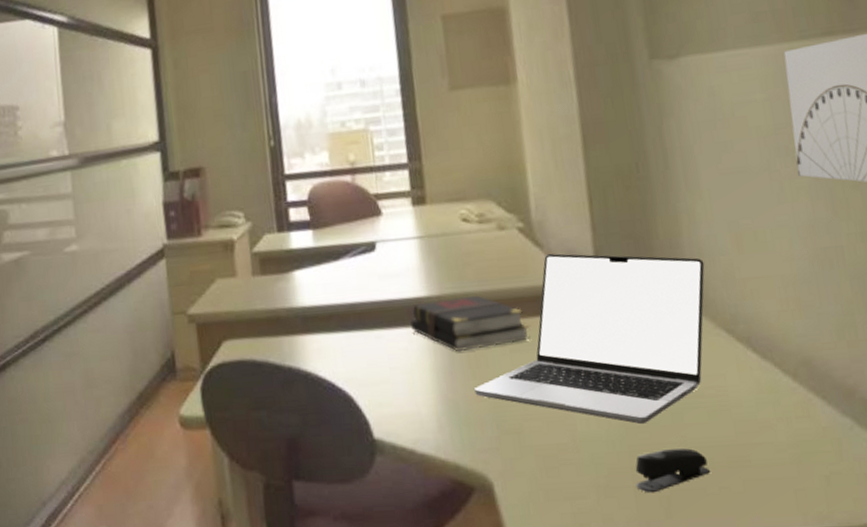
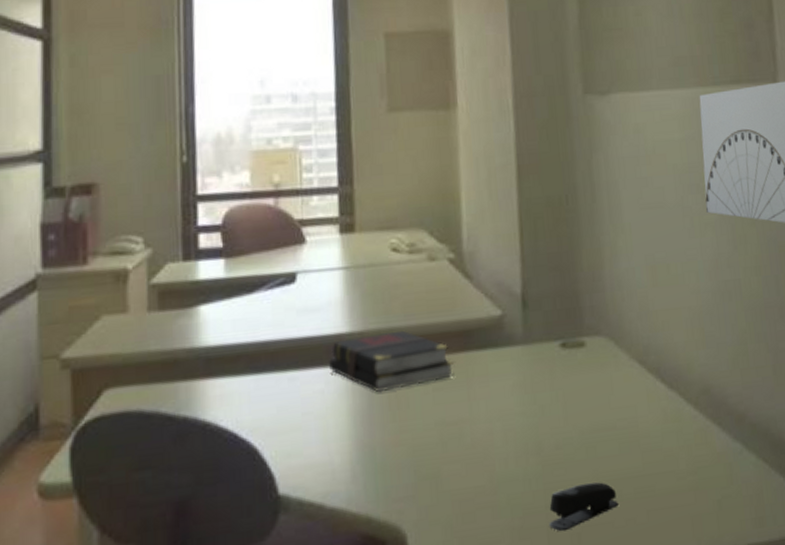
laptop: present [474,253,705,425] -> none [393,286,623,461]

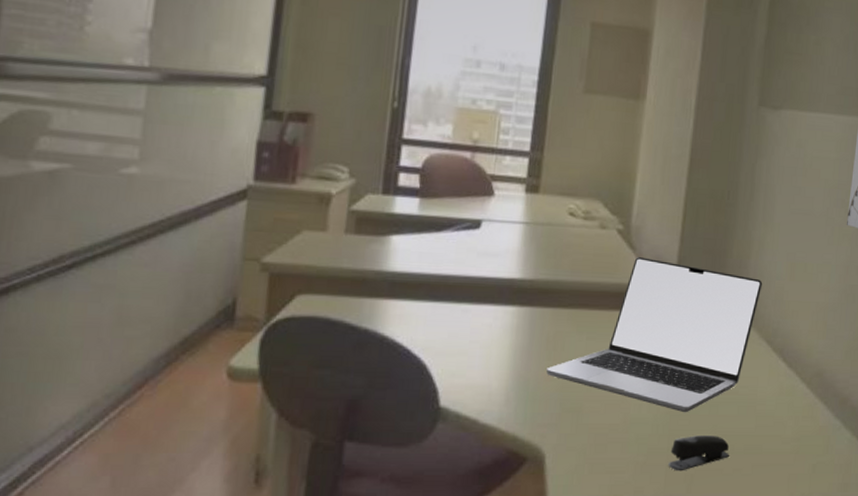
book: present [329,330,454,393] -> none [499,283,608,334]
laptop: none [393,286,623,461] -> present [546,257,763,413]

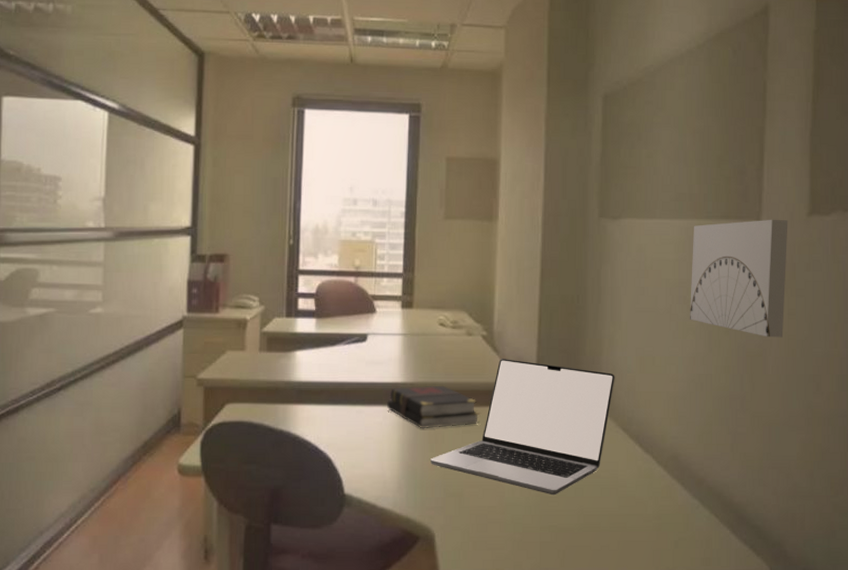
book: none [499,283,608,334] -> present [387,385,480,429]
stapler: present [668,435,729,471] -> none [542,515,596,548]

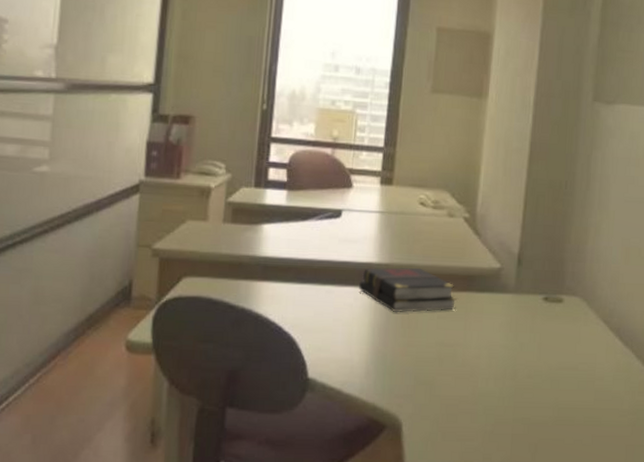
laptop: present [431,359,615,496] -> none [402,243,599,387]

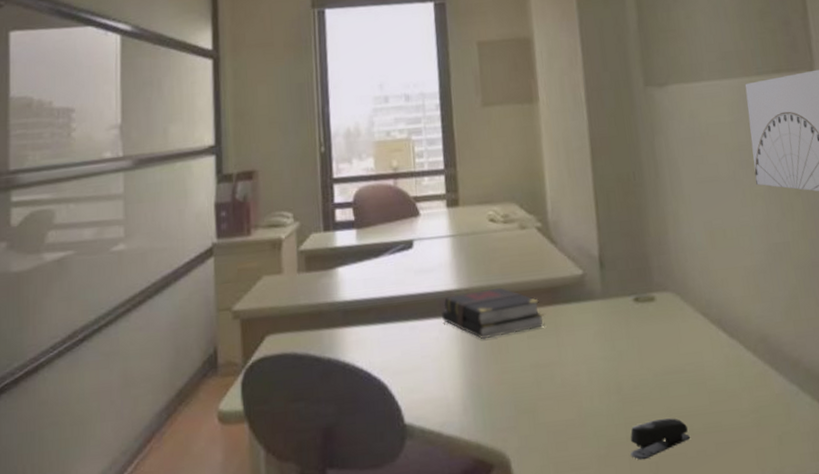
stapler: none [514,408,570,441] -> present [630,418,690,460]

